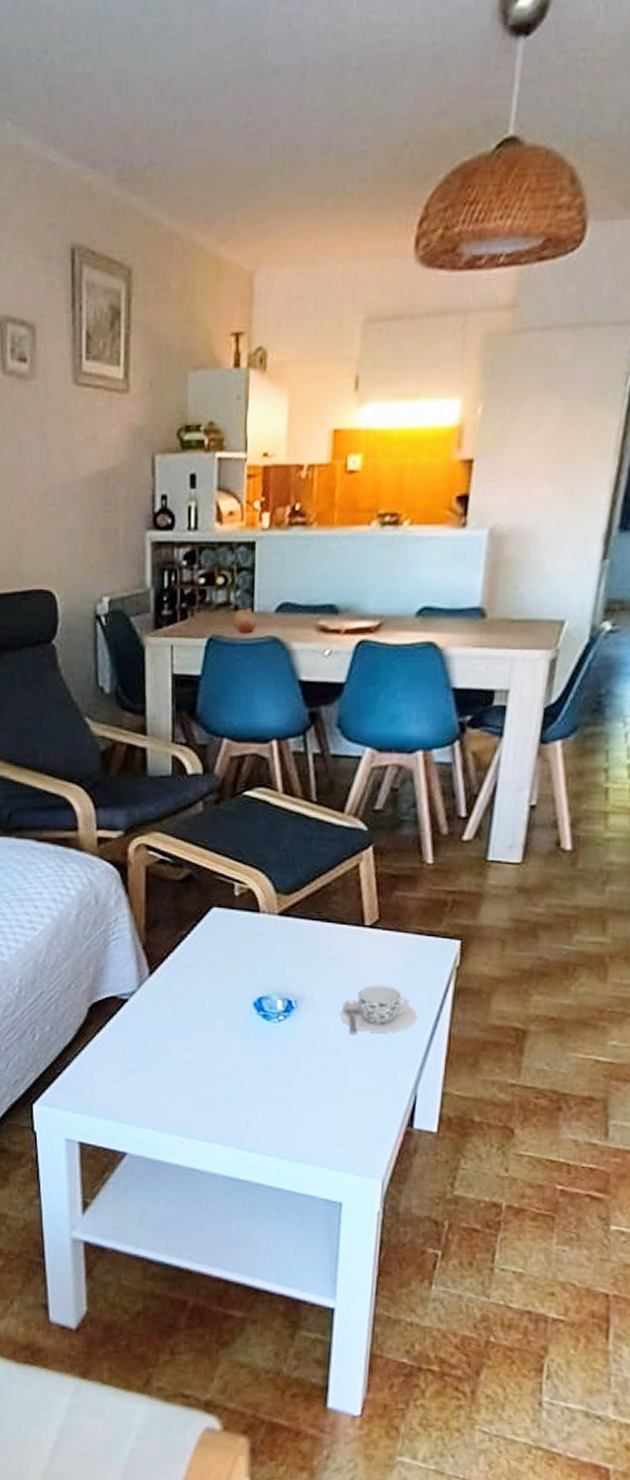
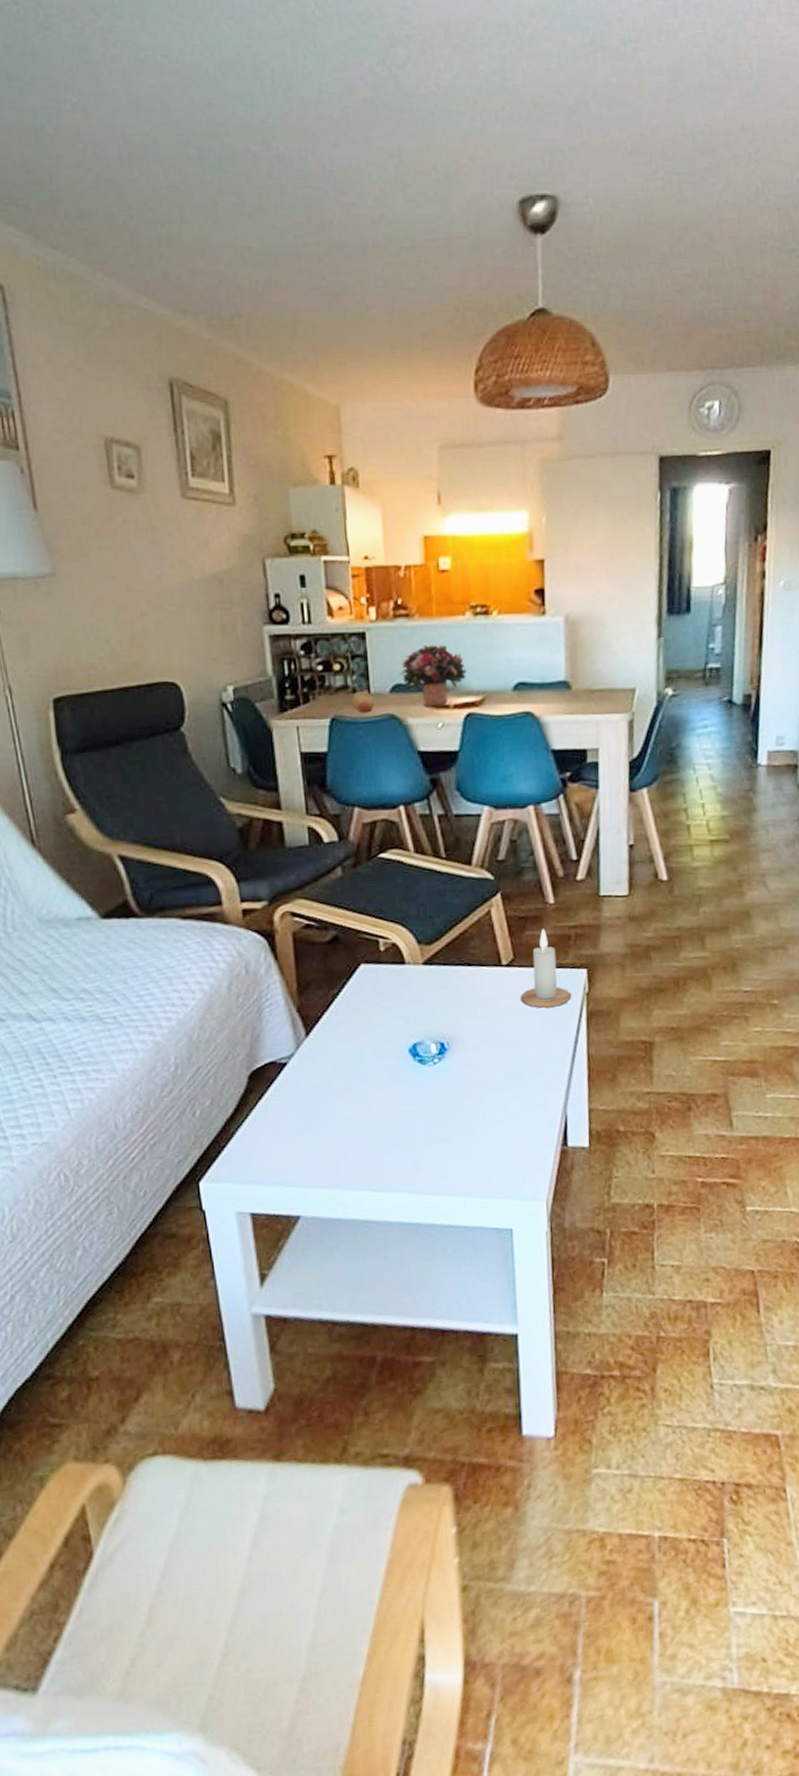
bouquet: none [287,559,365,631] -> present [399,645,467,707]
teacup: present [341,984,417,1034] -> none [490,1017,558,1067]
candle: none [381,891,439,978] -> present [521,929,572,1008]

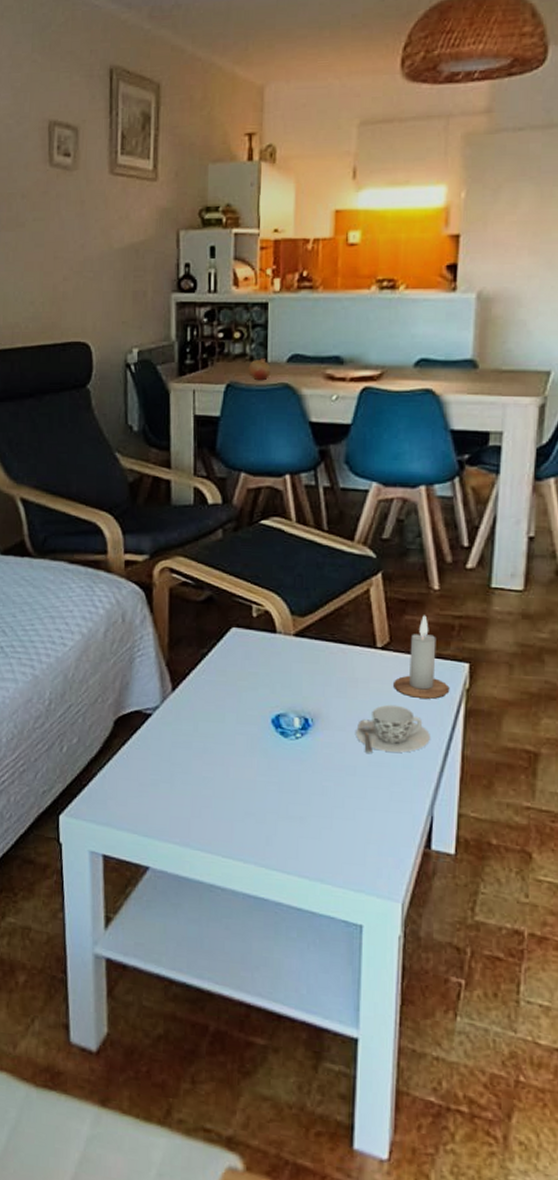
bouquet: present [399,645,467,707] -> none [297,317,367,379]
teacup: none [490,1017,558,1067] -> present [356,704,430,753]

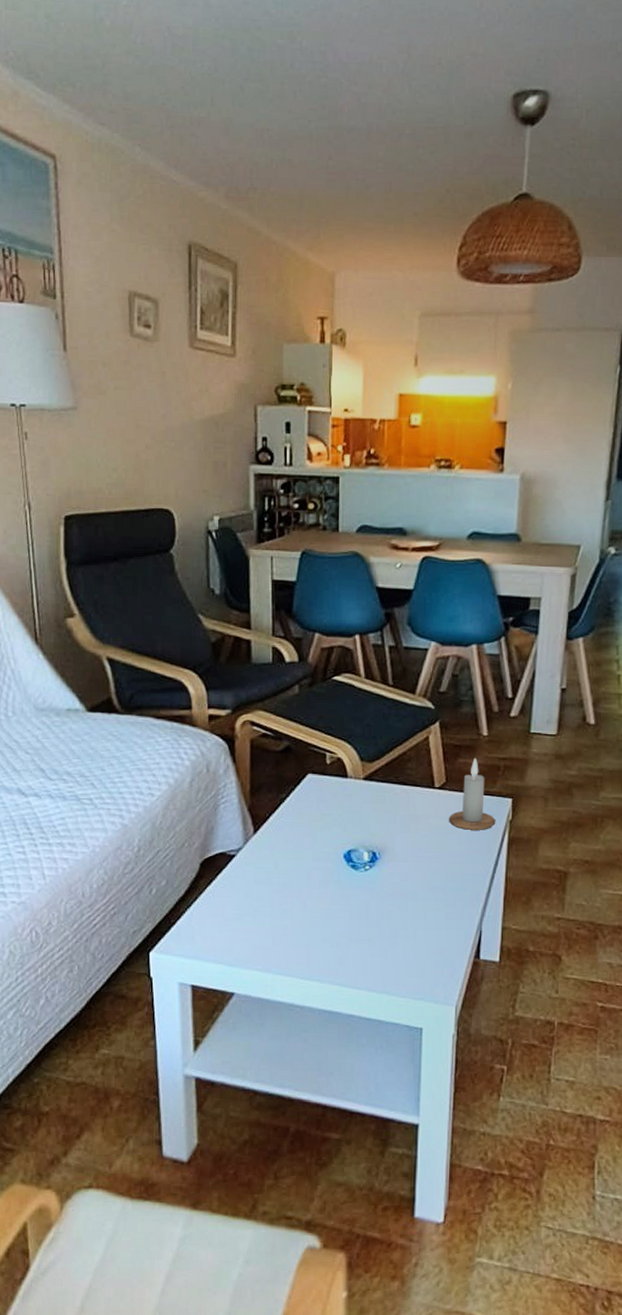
fruit: present [248,357,271,381] -> none [321,527,342,549]
teacup: present [356,704,430,753] -> none [417,837,479,880]

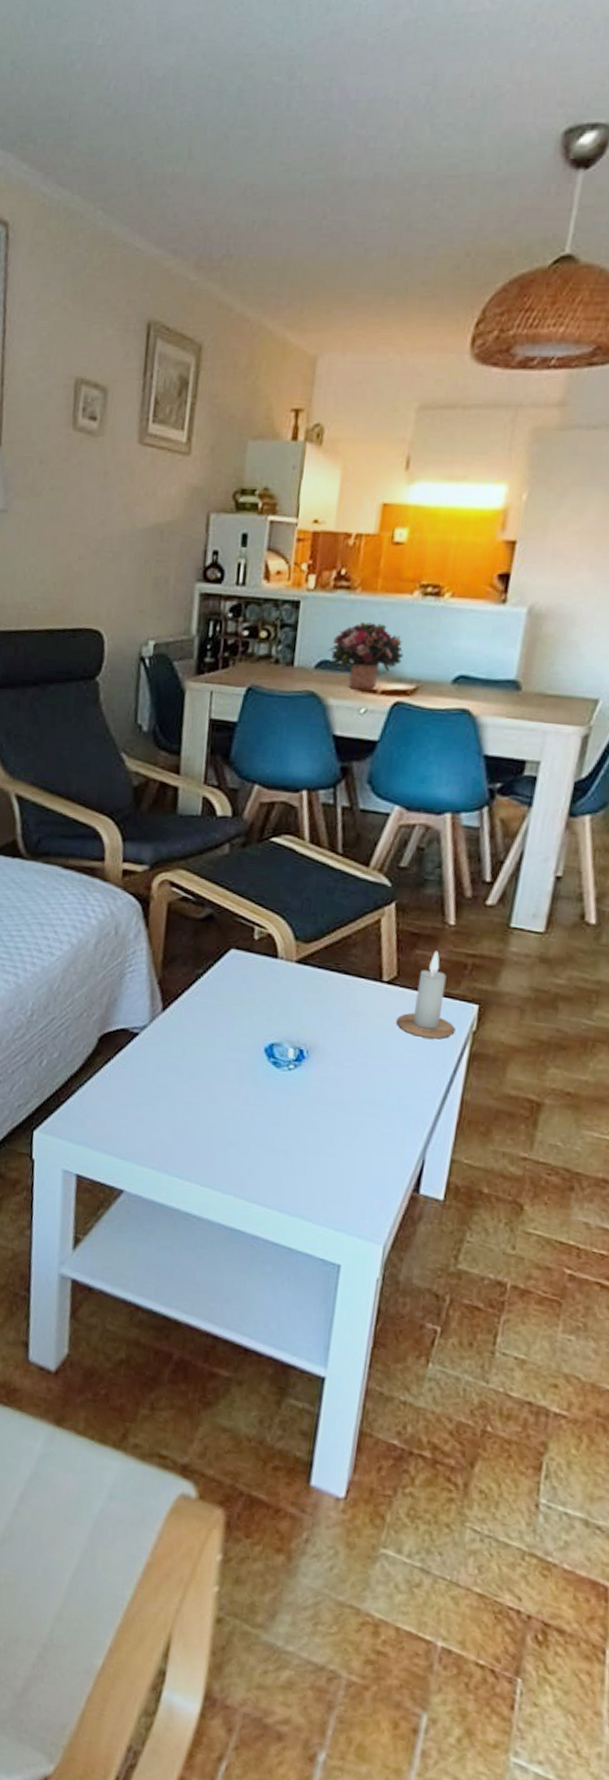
bouquet: none [365,492,427,549] -> present [328,622,404,691]

